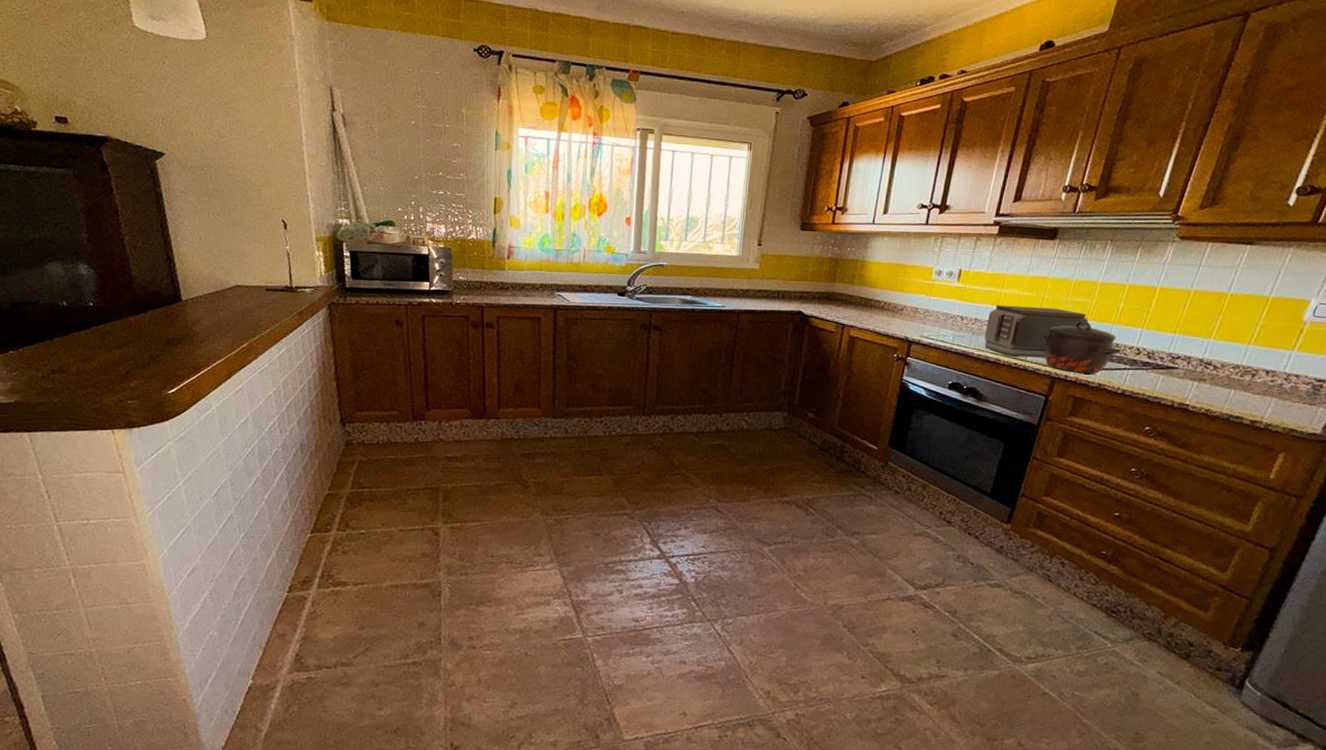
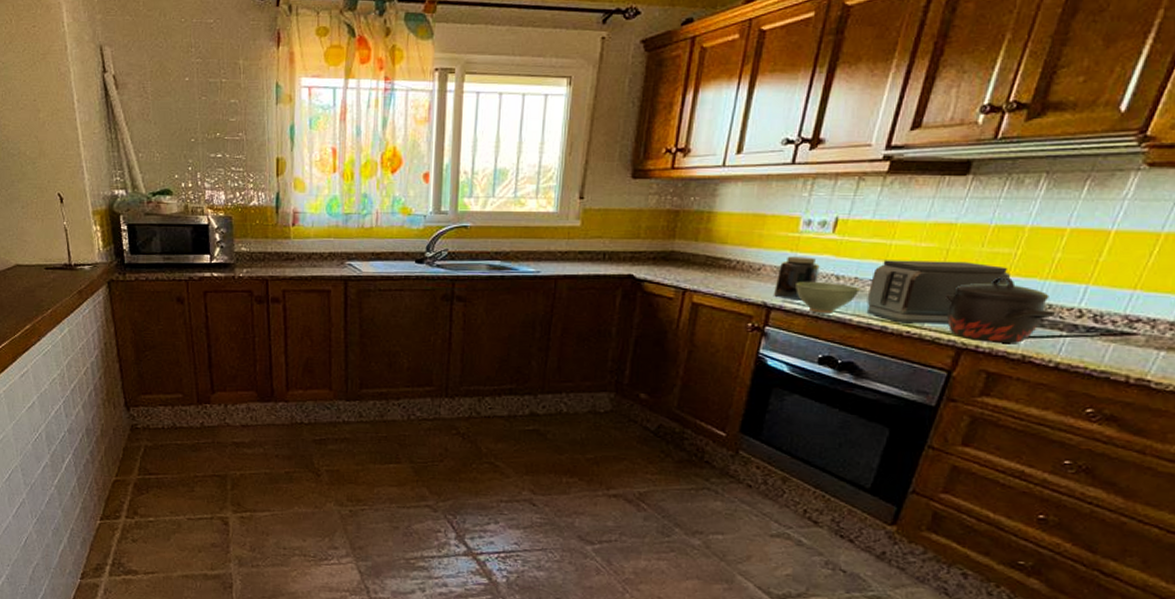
jar: none [914,300,948,336] -> present [774,256,820,300]
bowl: none [930,321,980,348] -> present [796,282,861,314]

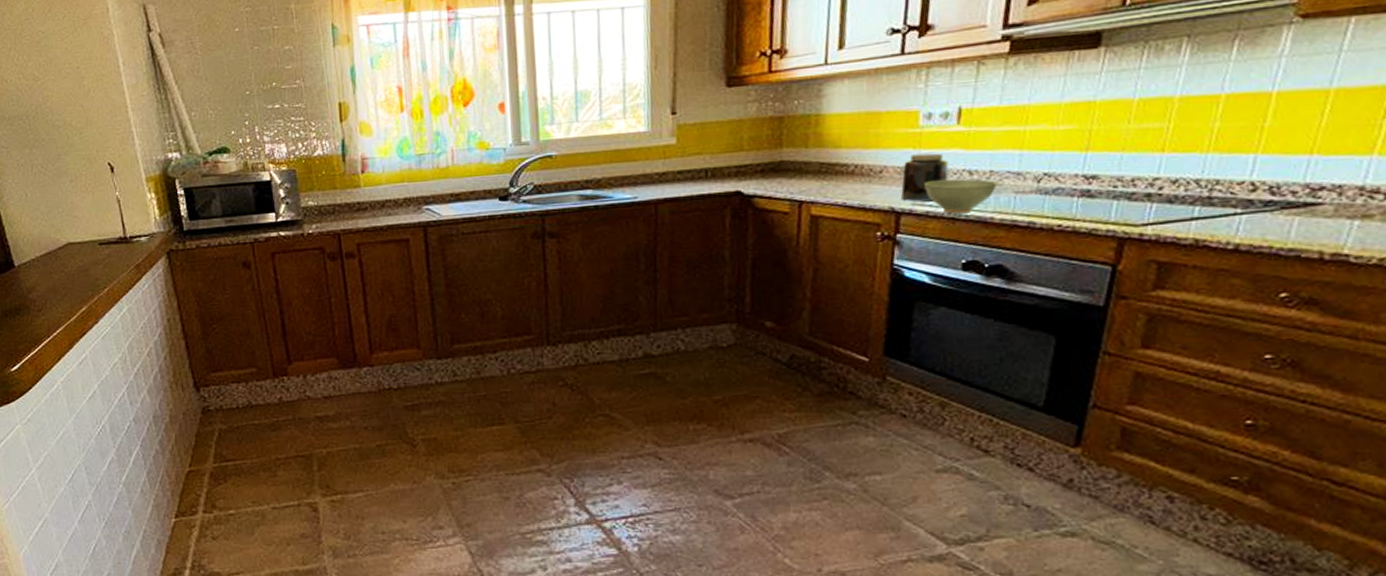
toaster: present [866,260,1012,325] -> none [1006,141,1167,217]
cooking pot: present [945,275,1057,344] -> none [1096,153,1226,230]

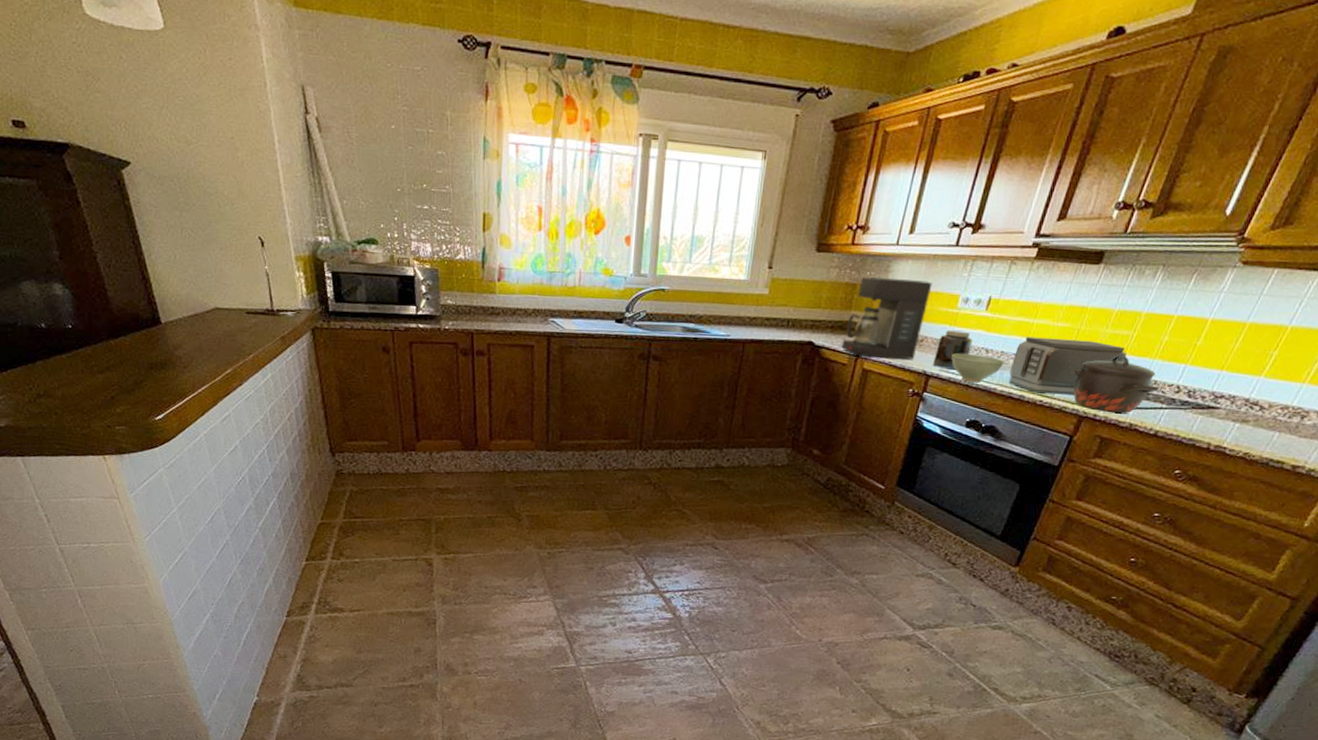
coffee maker: none [778,100,881,201] -> present [841,277,932,360]
toaster: none [1006,141,1167,217] -> present [1008,337,1128,396]
cooking pot: none [1096,153,1226,230] -> present [1073,354,1160,414]

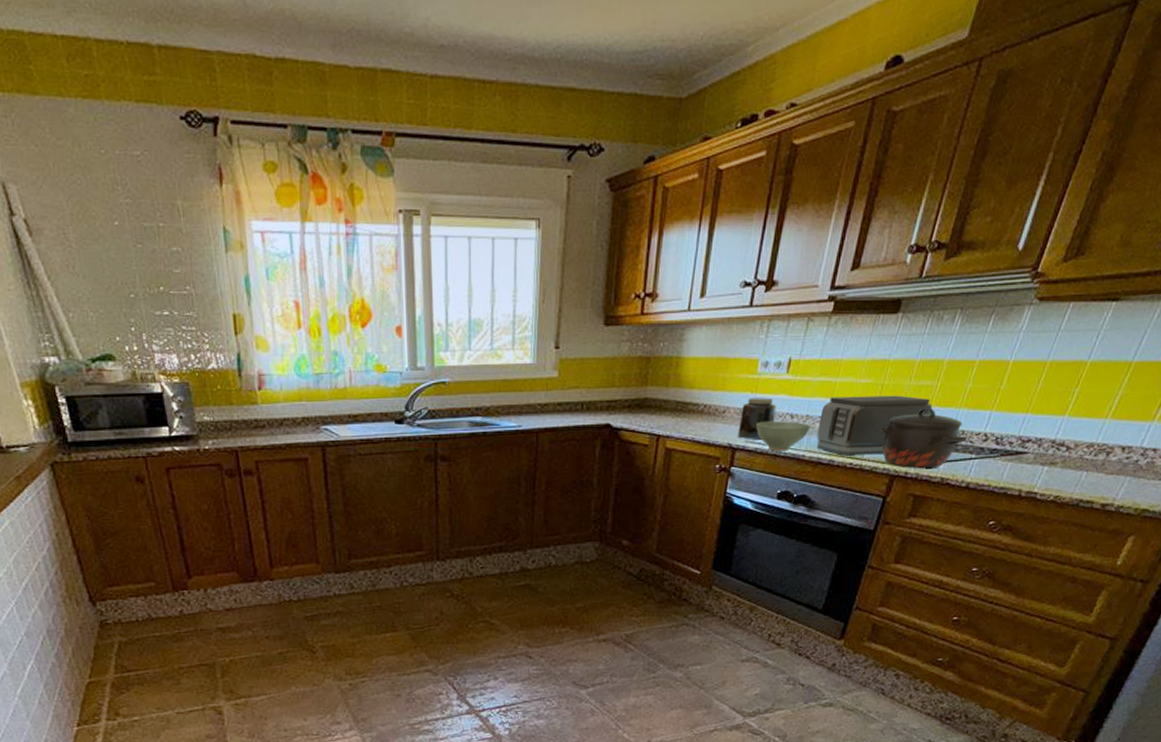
coffee maker: present [841,277,932,360] -> none [641,347,729,435]

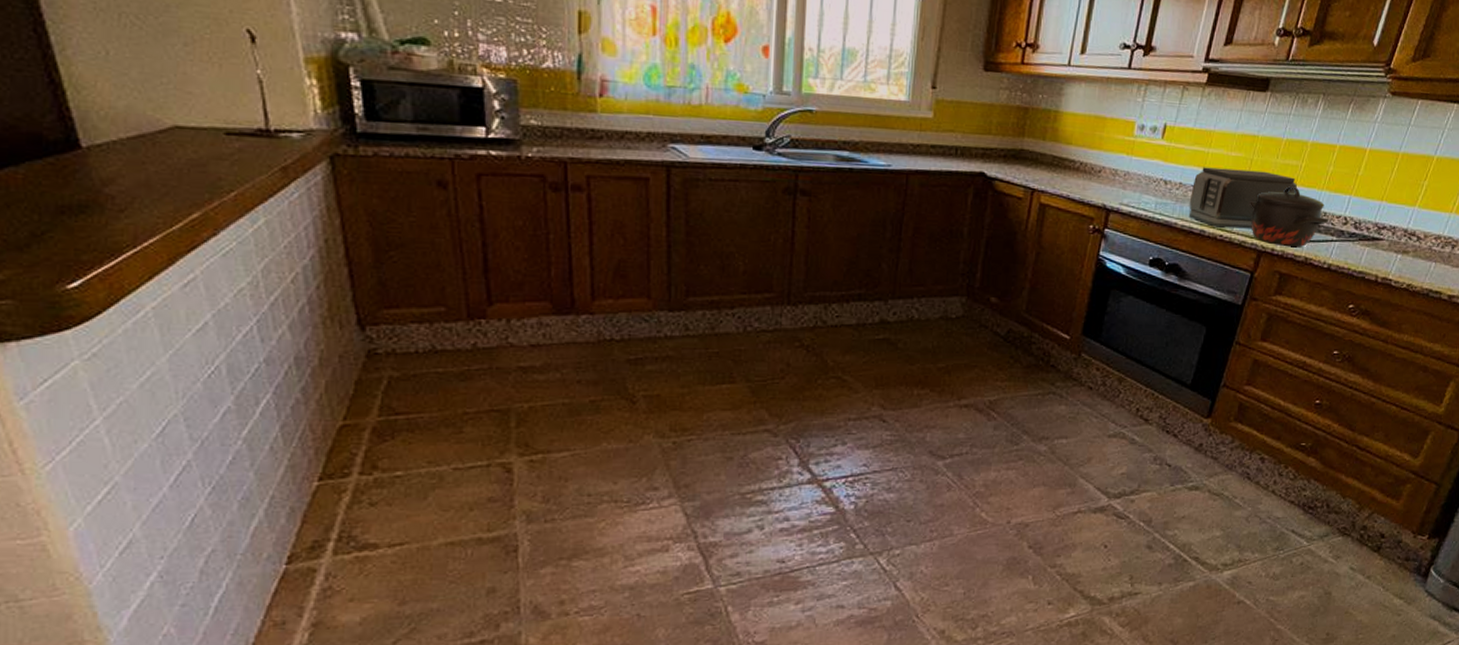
jar: present [738,397,776,440] -> none [1112,160,1151,203]
bowl: present [756,421,812,451] -> none [1131,185,1185,217]

